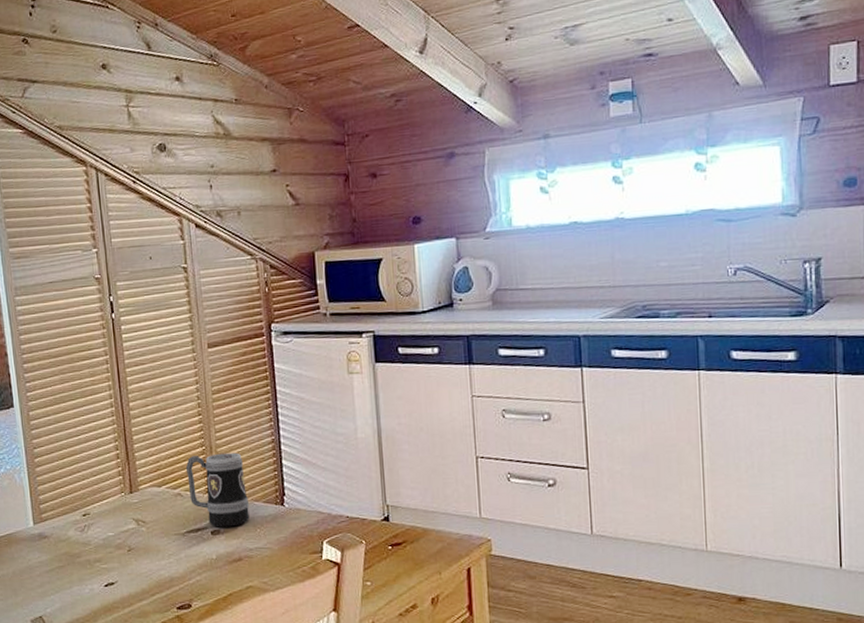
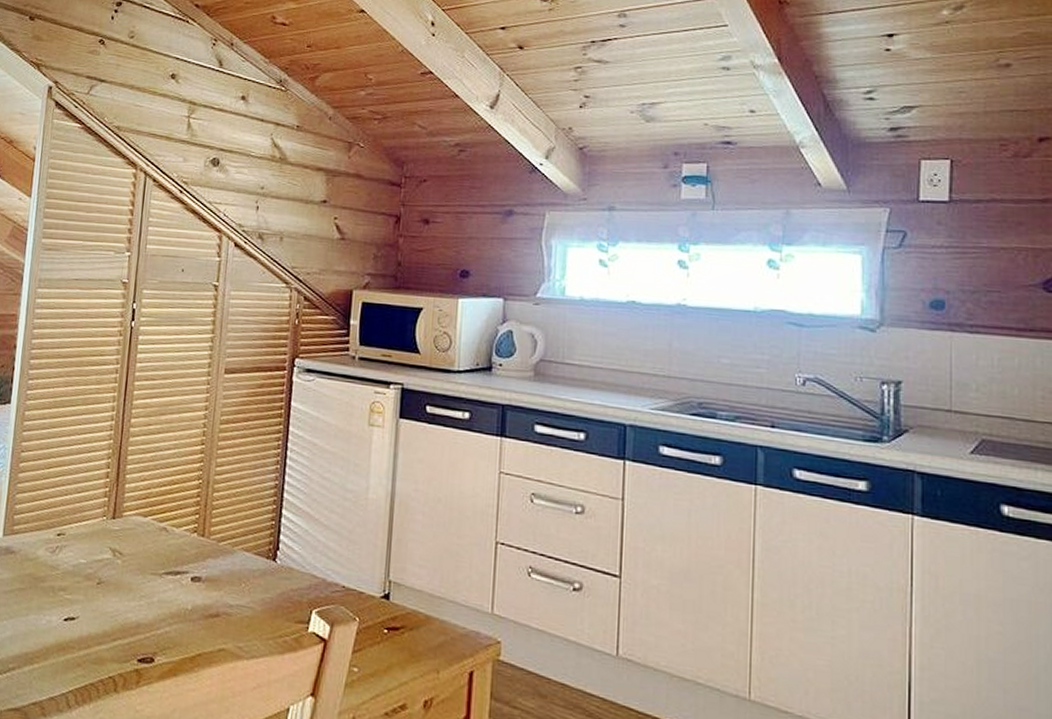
mug: present [185,452,250,527] -> none [175,488,240,576]

